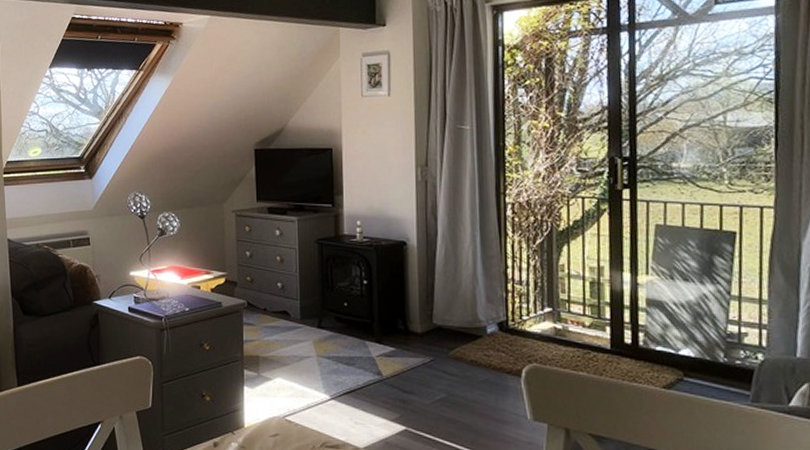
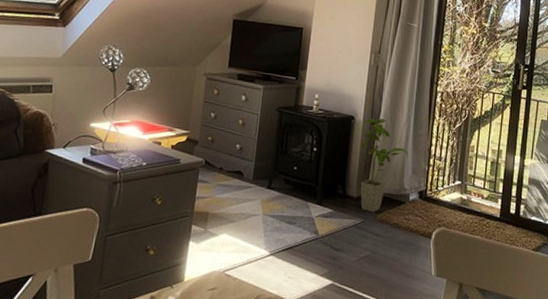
house plant: none [418,242,479,349] -> present [360,118,408,212]

